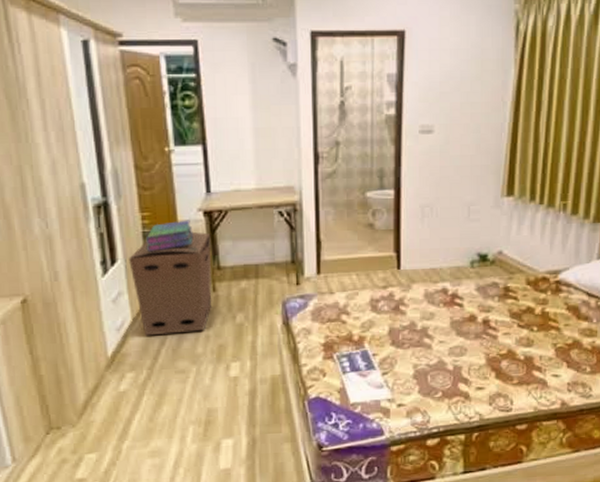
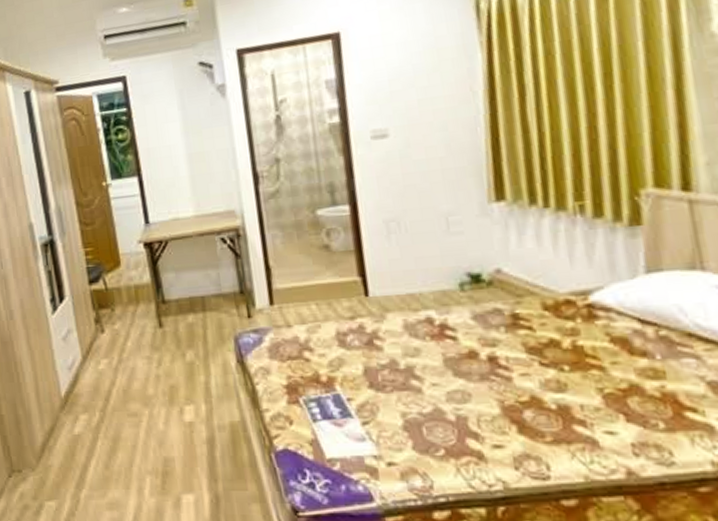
cardboard box: present [129,232,213,336] -> none [76,265,160,375]
stack of books: present [147,219,193,252] -> none [91,252,136,288]

